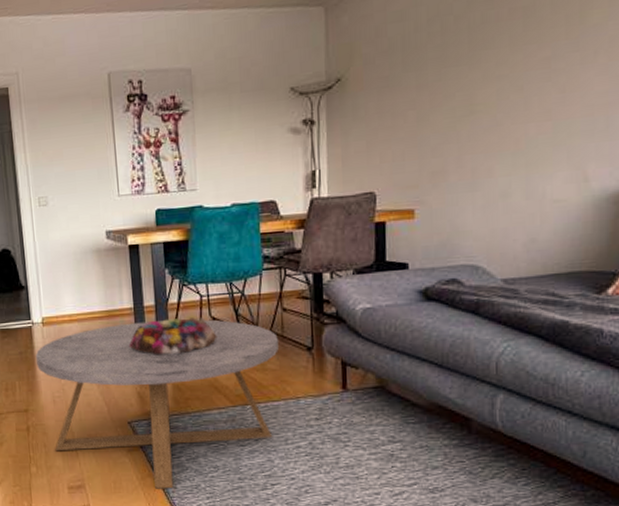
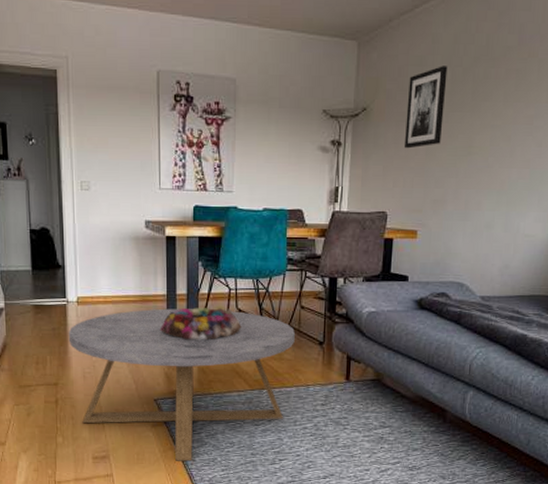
wall art: none [389,16,436,118] -> present [404,66,448,149]

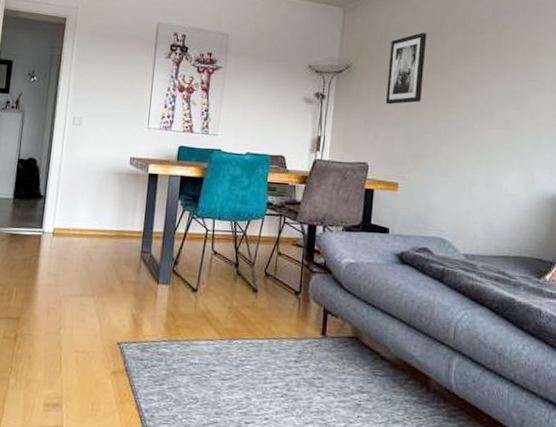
coffee table: present [68,308,295,461] -> none [38,245,271,417]
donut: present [159,308,242,340] -> none [131,247,216,282]

